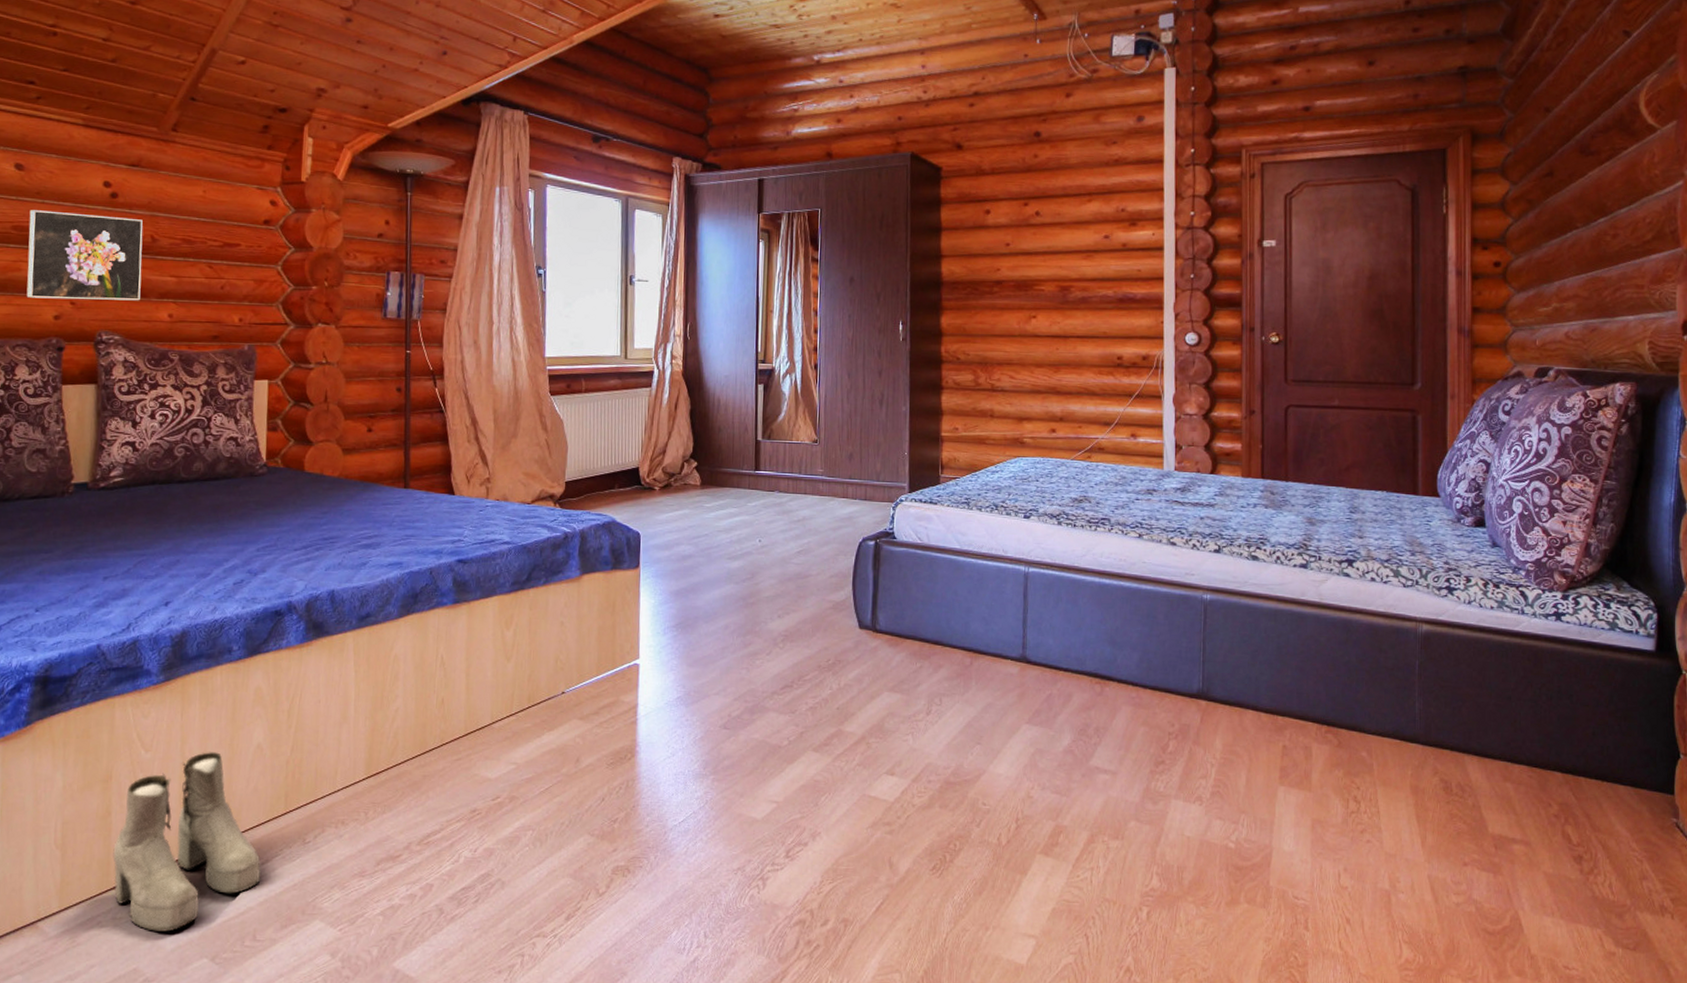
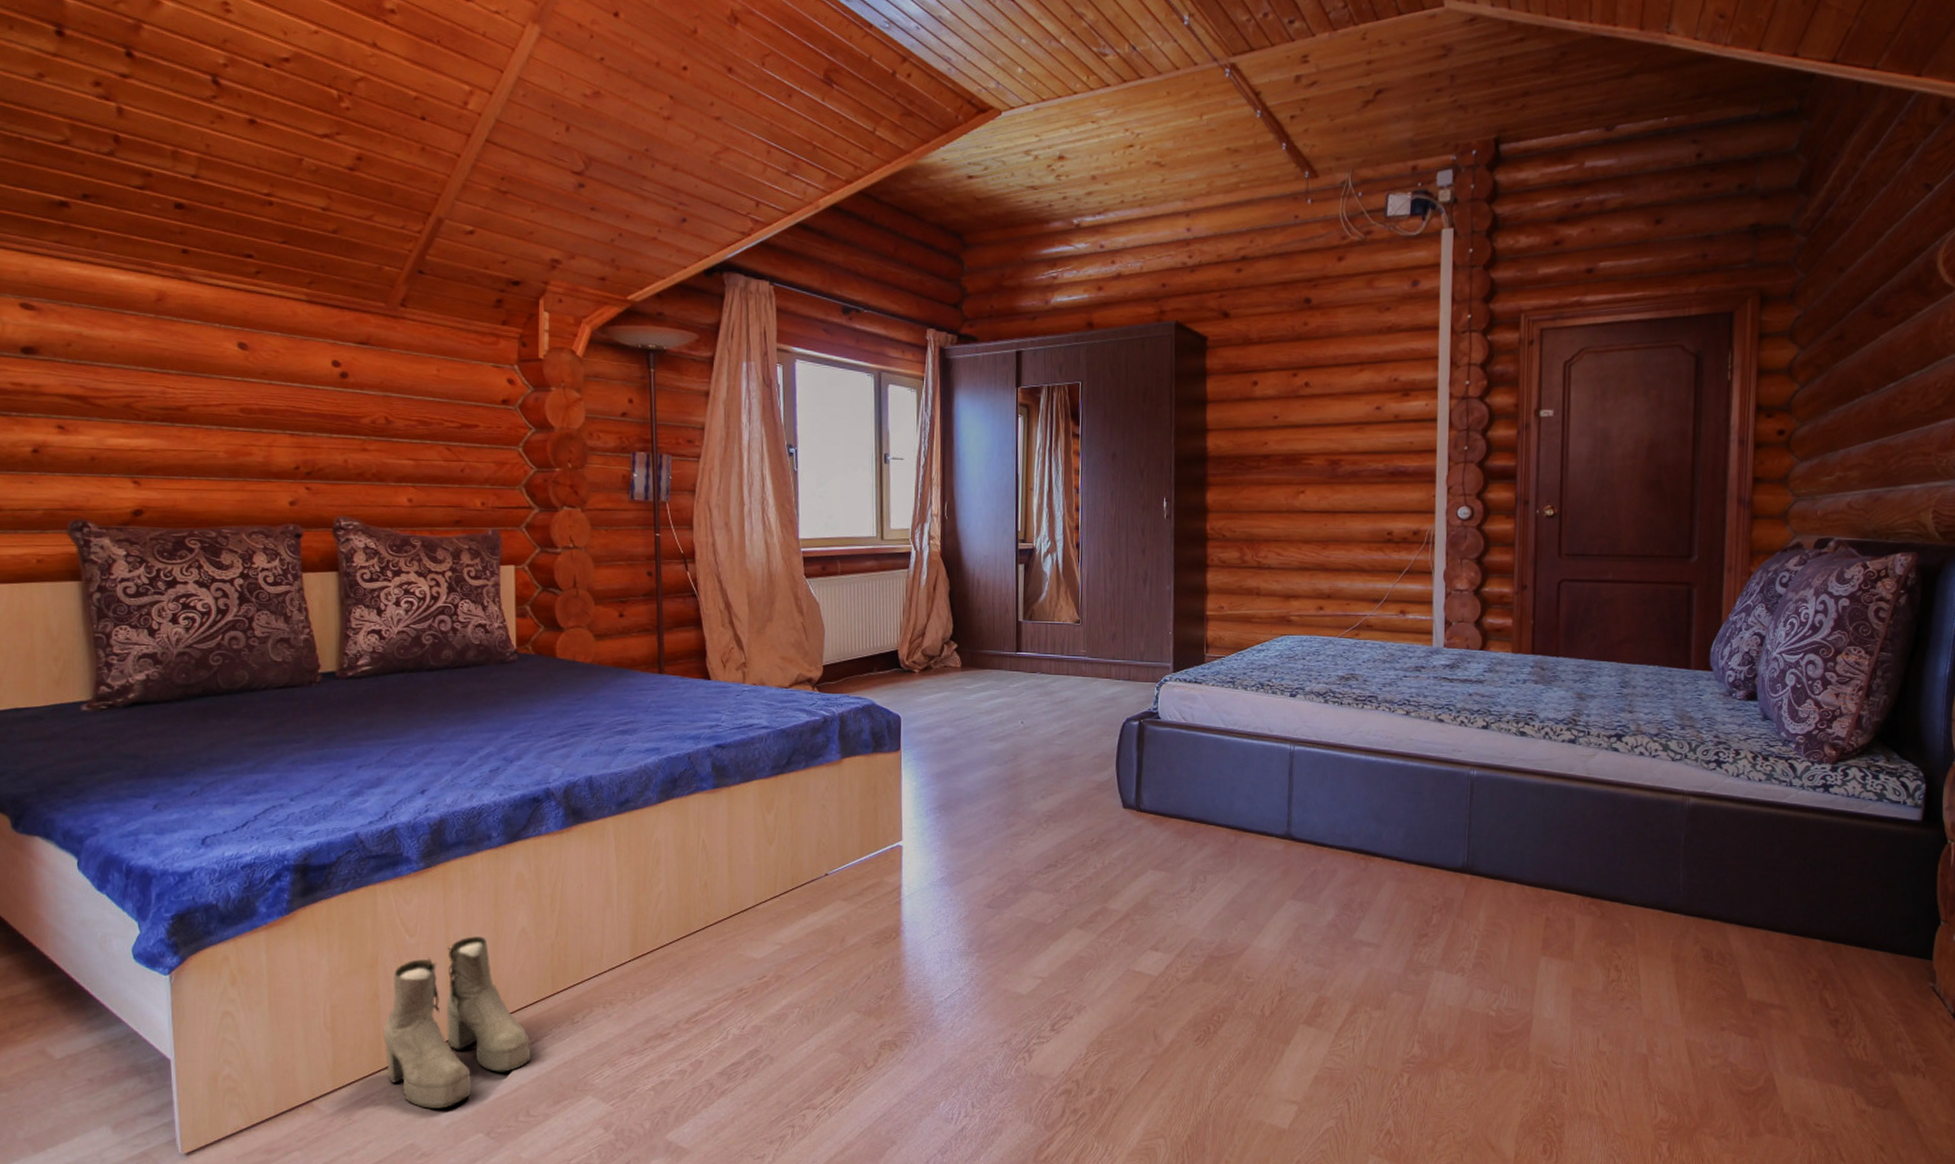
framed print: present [26,210,143,301] -> none [257,391,378,485]

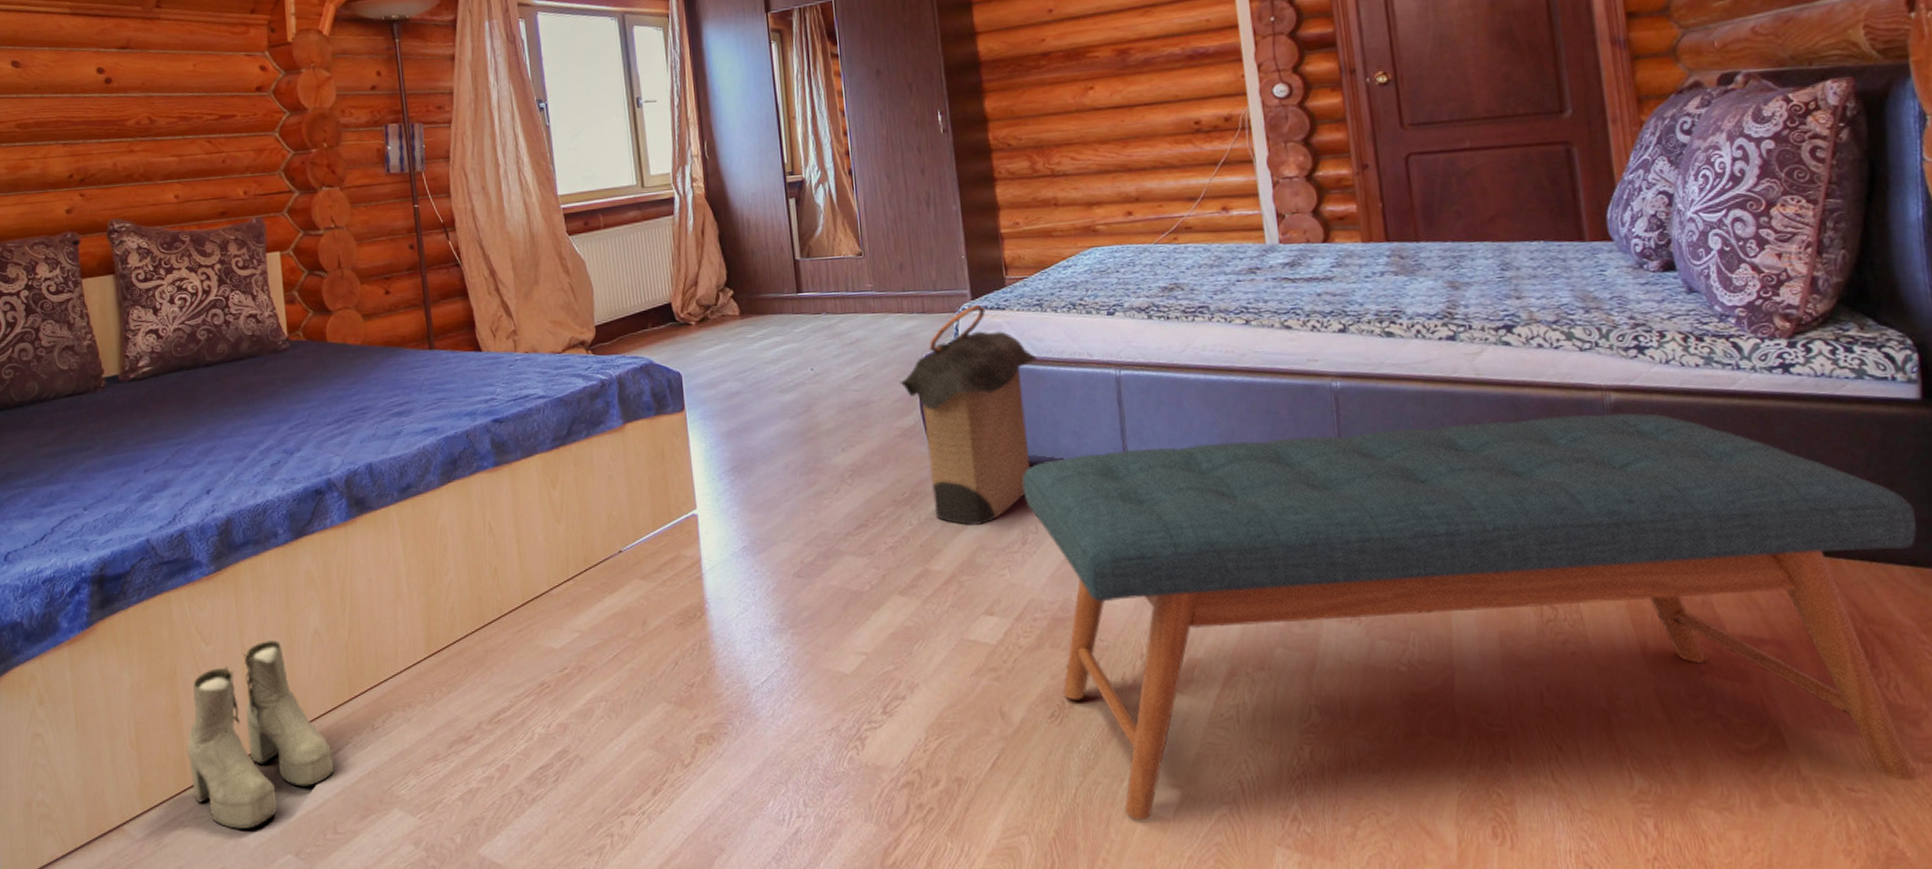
laundry hamper: none [1100,677,1224,872] -> present [900,304,1037,525]
bench: none [1197,813,1902,1130] -> present [1022,413,1917,821]

